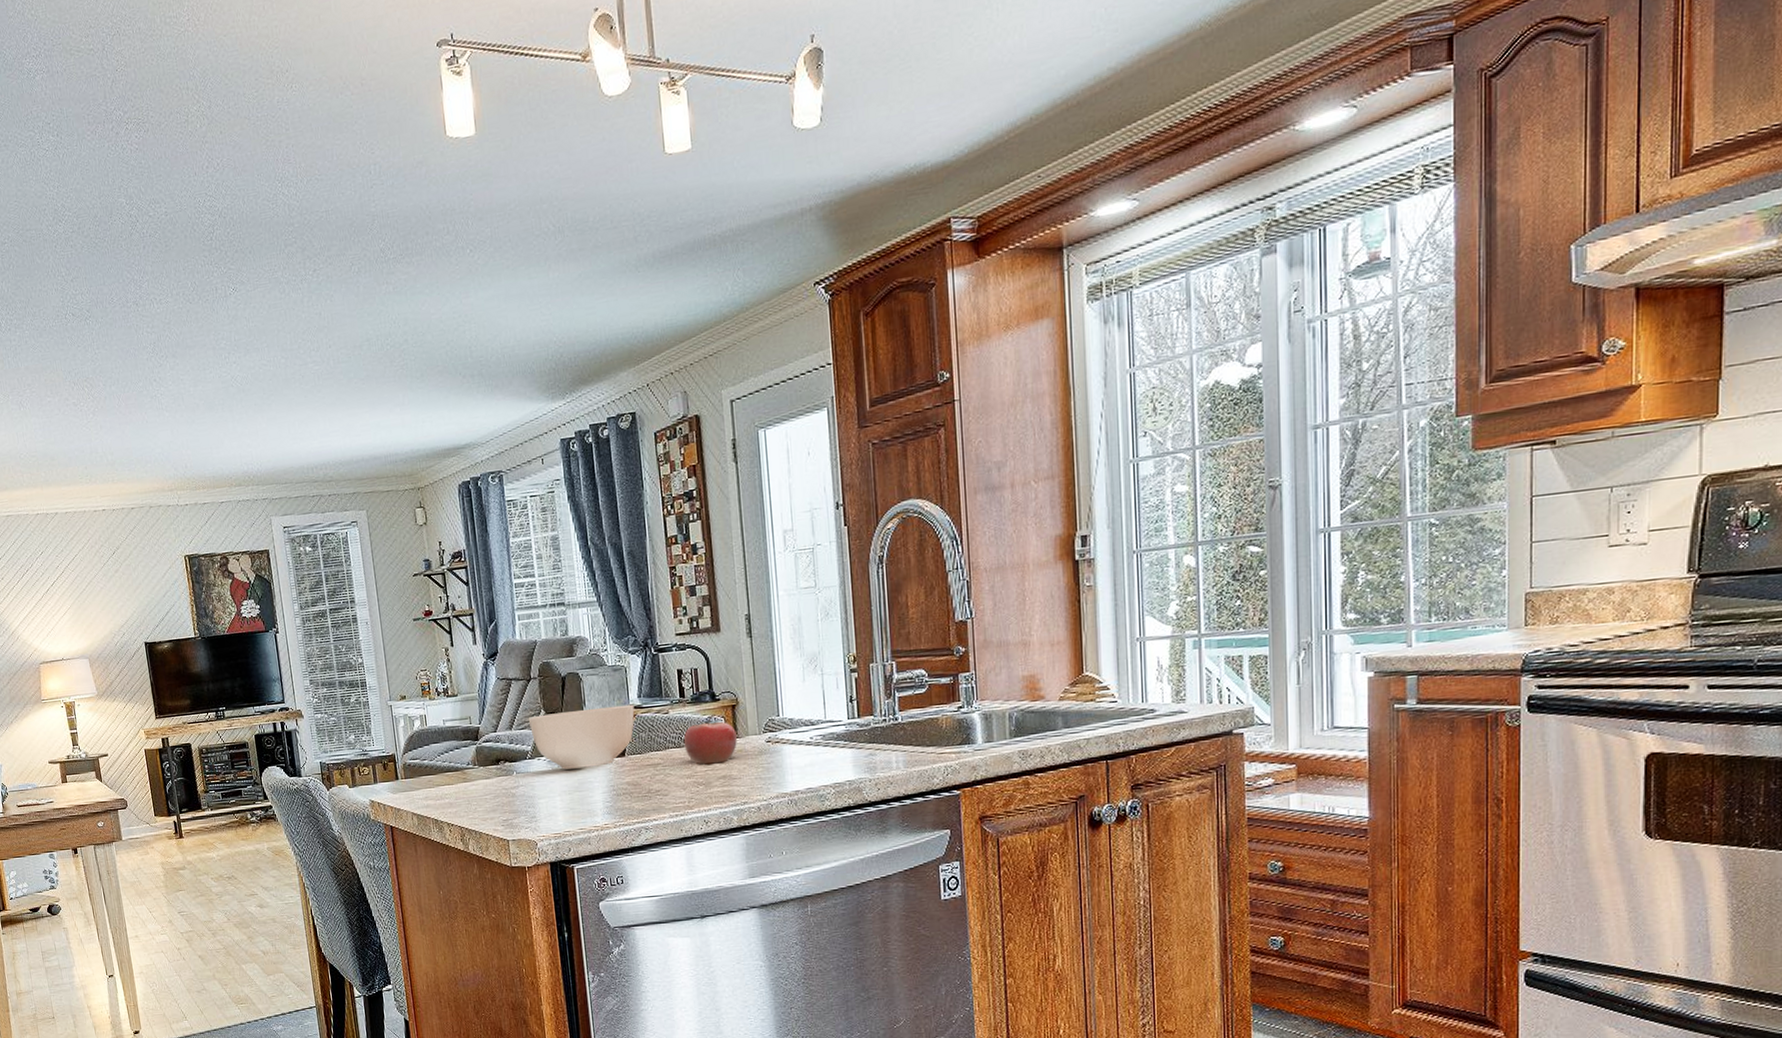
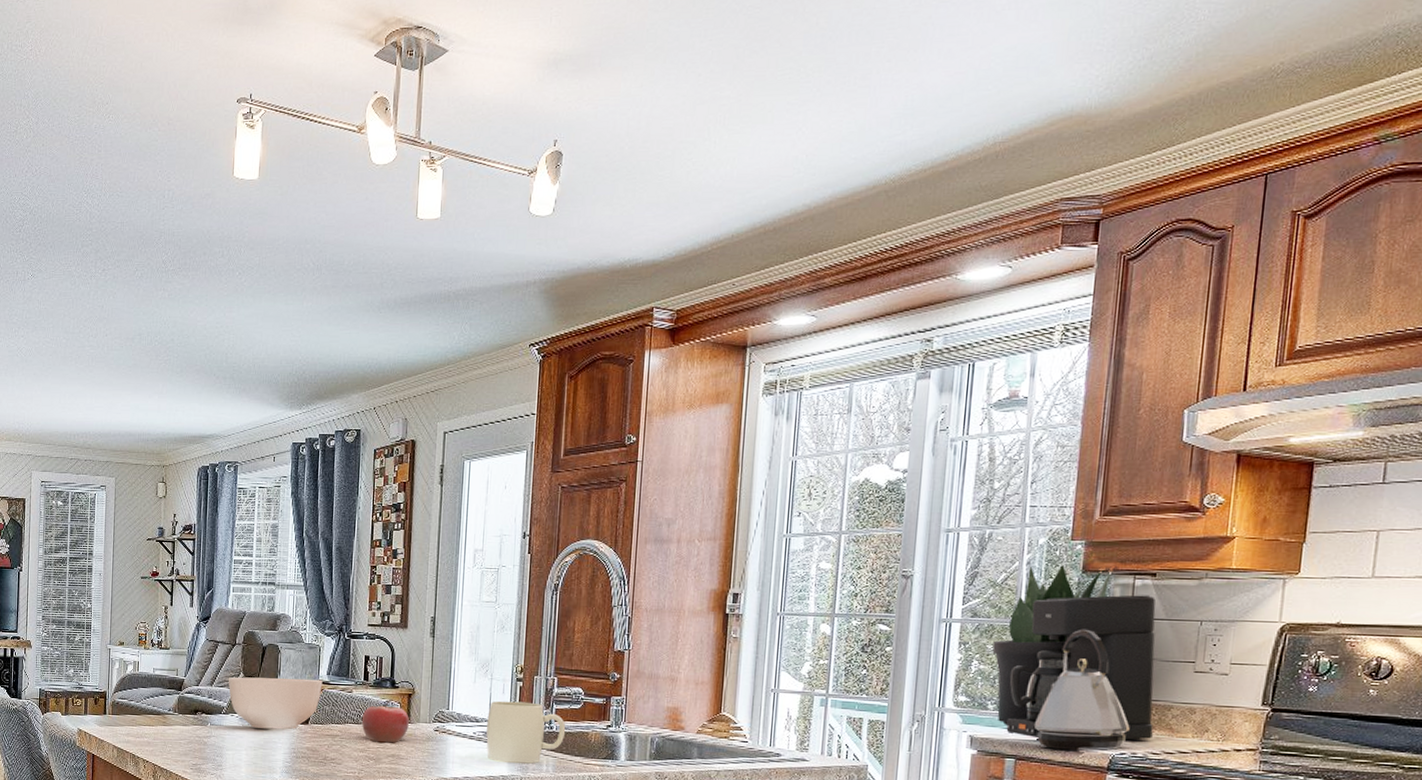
mug: none [823,694,913,766] -> present [486,700,566,764]
planter: none [1379,446,1506,639] -> present [992,565,1113,725]
coffee maker: none [1402,466,1568,649] -> present [1006,595,1156,740]
kettle: none [1434,515,1542,658] -> present [1033,629,1130,752]

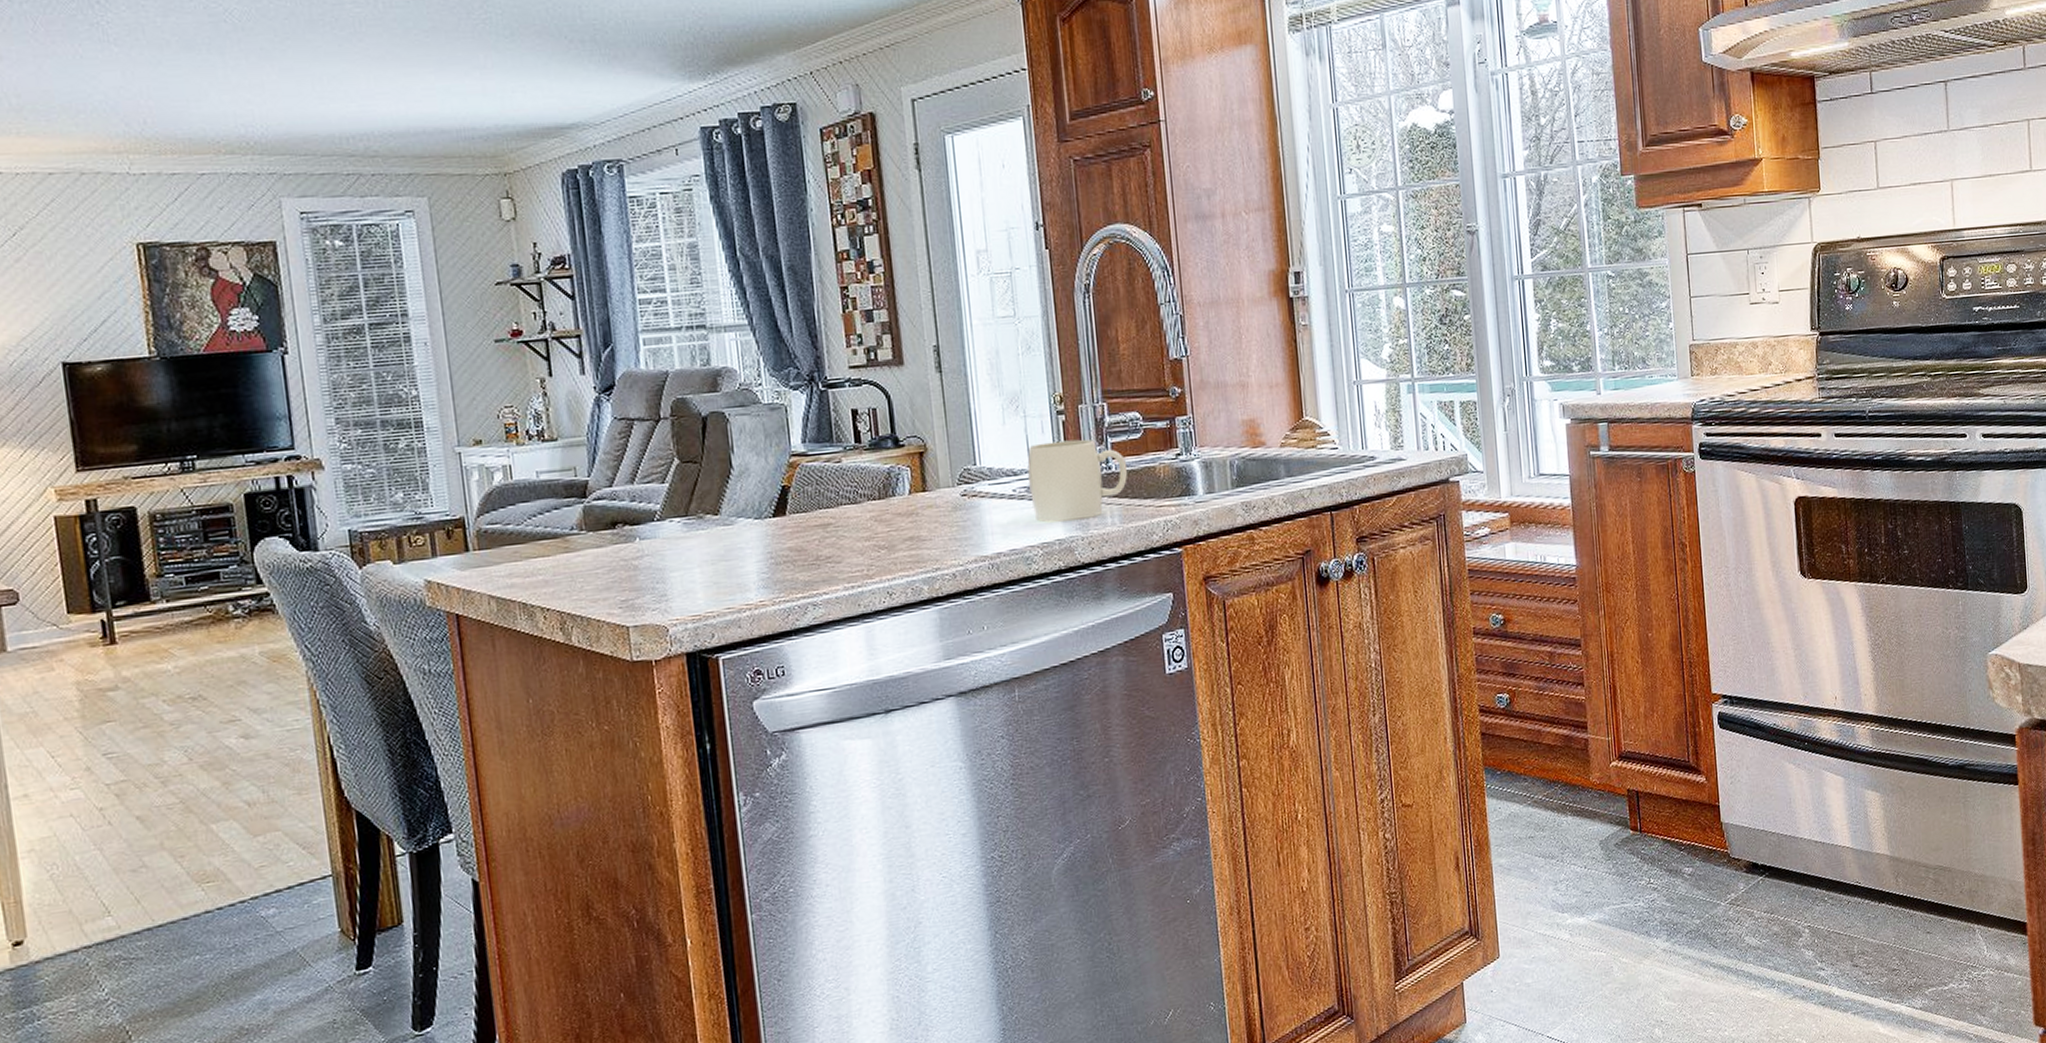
bowl: present [228,677,323,730] -> none [656,451,798,534]
fruit: present [361,699,409,744] -> none [860,462,927,526]
planter: present [992,565,1113,725] -> none [1567,204,1664,387]
coffee maker: present [1006,595,1156,740] -> none [1587,227,1725,396]
kettle: present [1033,629,1130,752] -> none [1618,270,1705,406]

